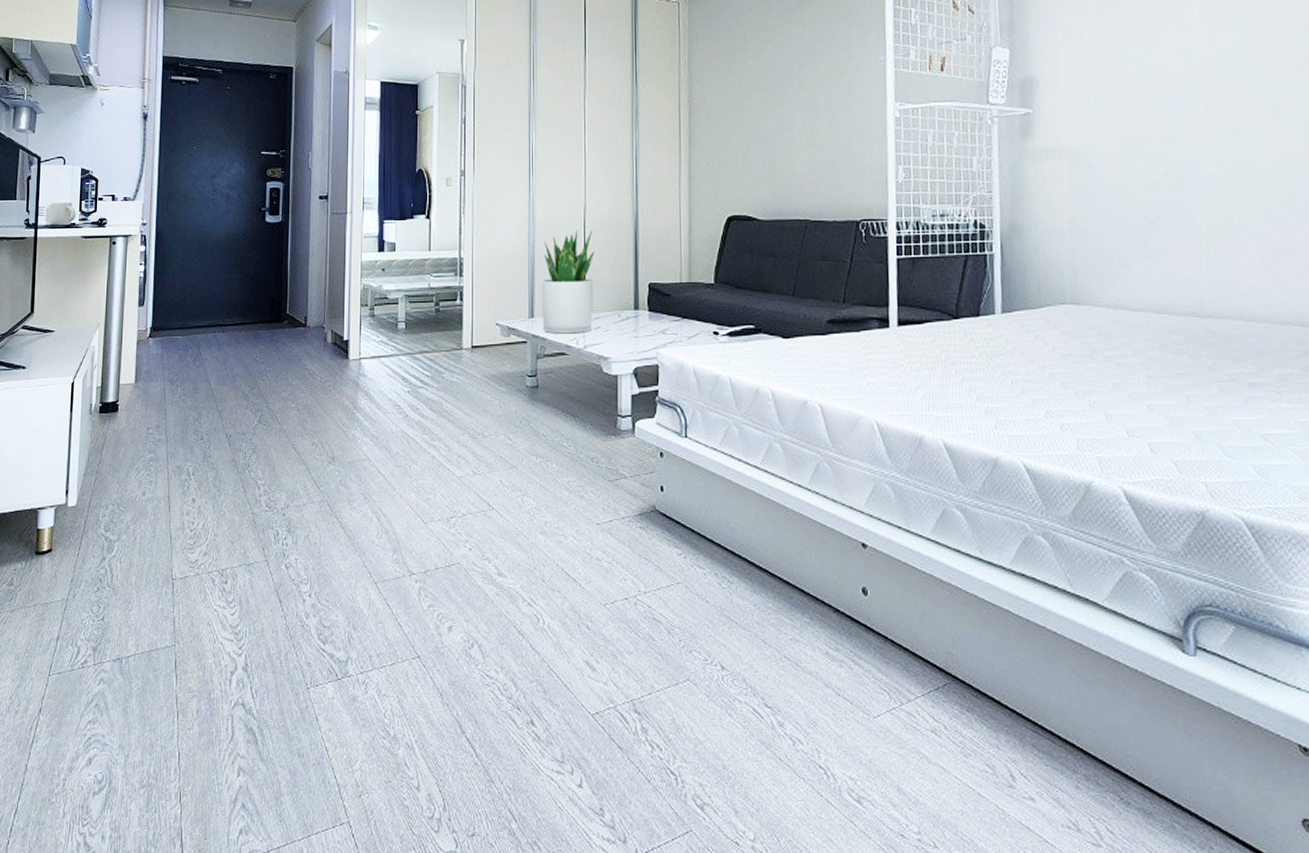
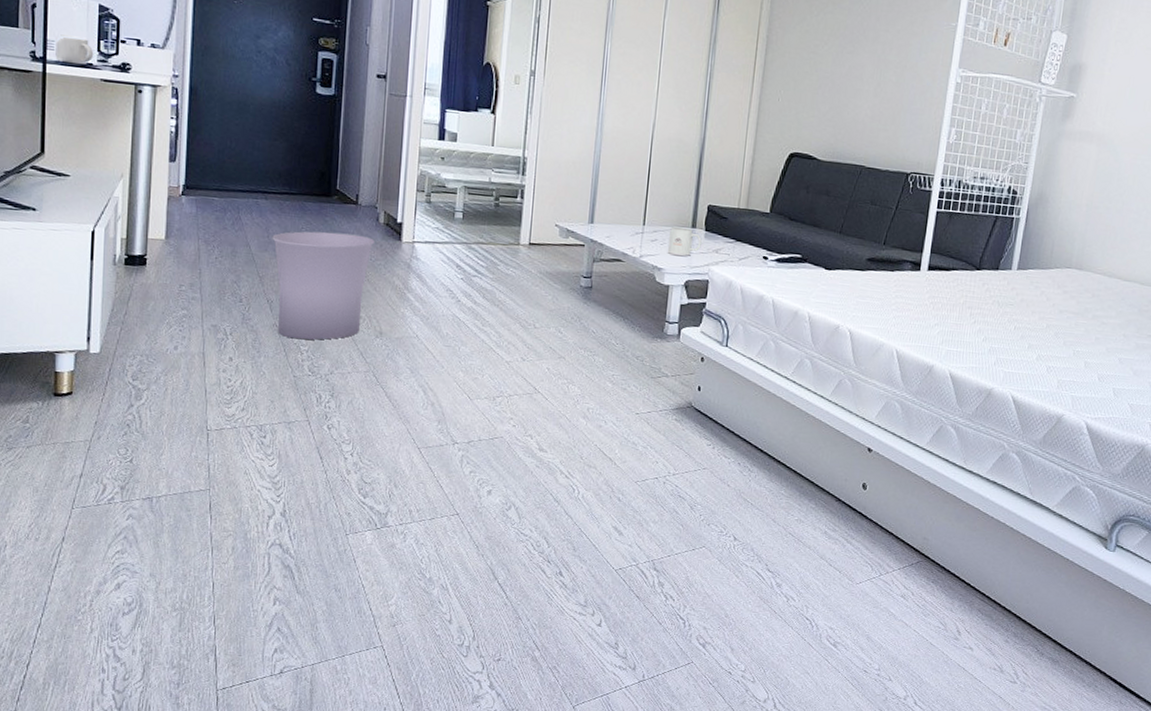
waste bin: none [229,358,323,473] -> present [272,231,374,340]
planter: present [542,230,595,334] -> none [601,146,660,244]
mug: none [611,310,646,342] -> present [667,227,702,257]

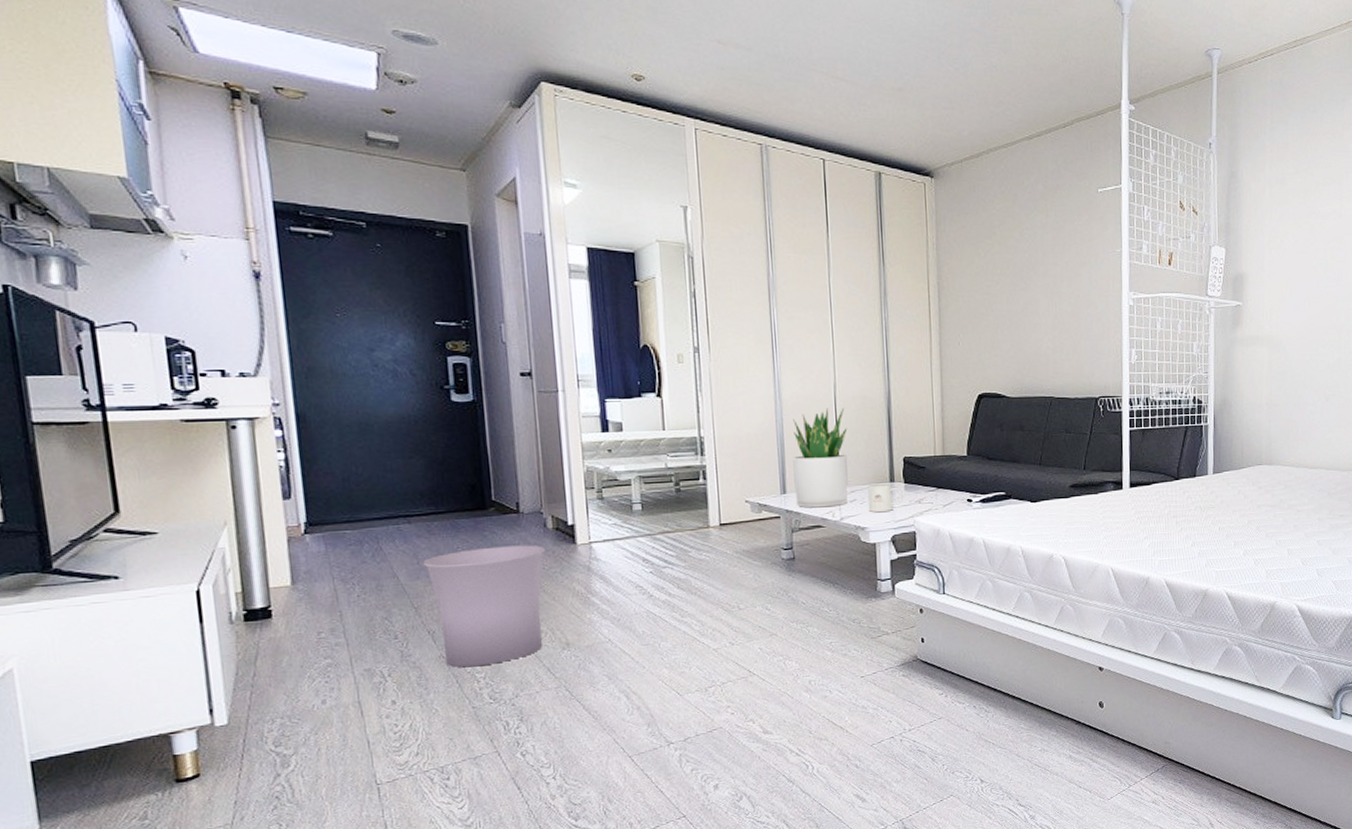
mug: present [55,34,94,65] -> none [114,376,168,408]
planter: none [601,146,660,244] -> present [793,407,848,508]

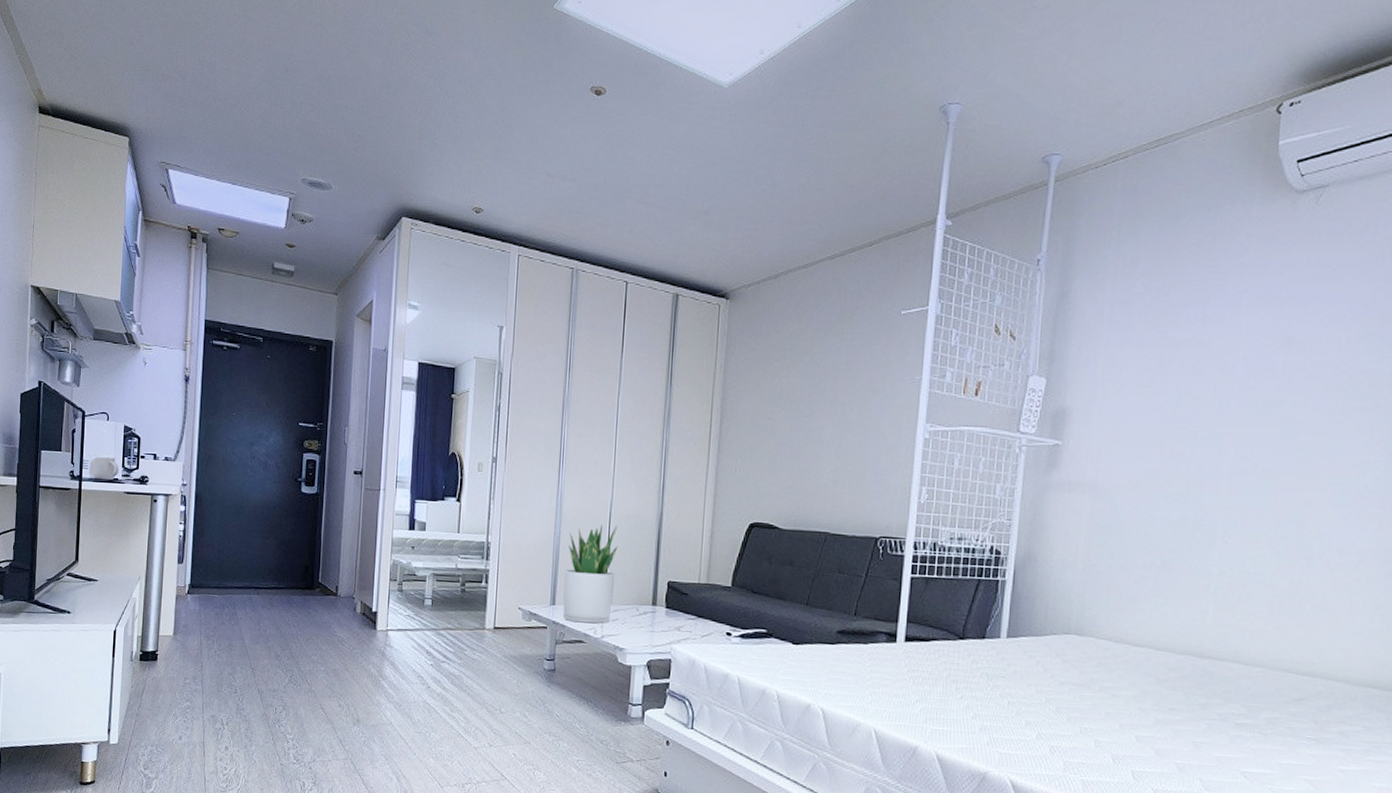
mug: none [114,376,168,408] -> present [89,454,120,481]
waste bin: present [423,545,545,668] -> none [263,623,352,729]
mug: present [867,483,903,513] -> none [628,605,663,636]

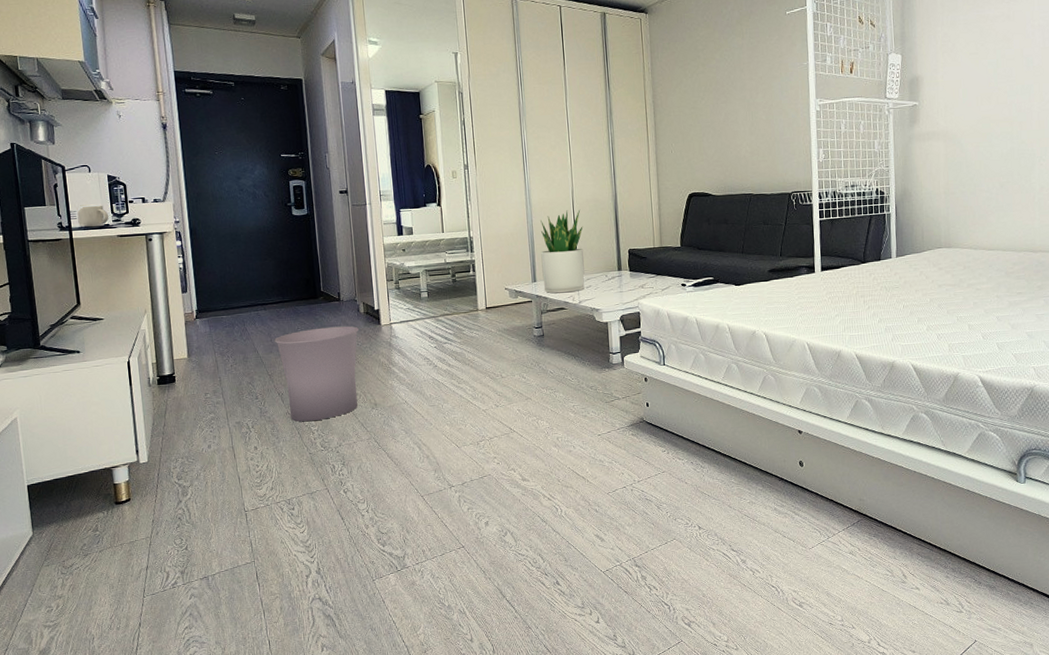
waste bin: none [263,623,352,729] -> present [274,326,359,422]

